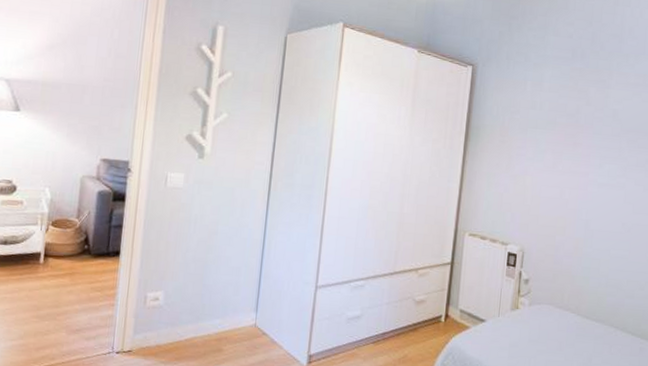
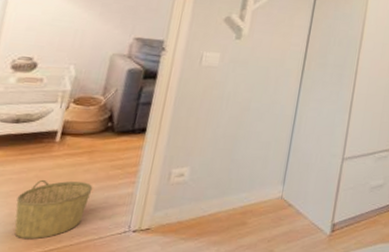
basket: none [12,299,77,356] -> present [14,179,93,240]

